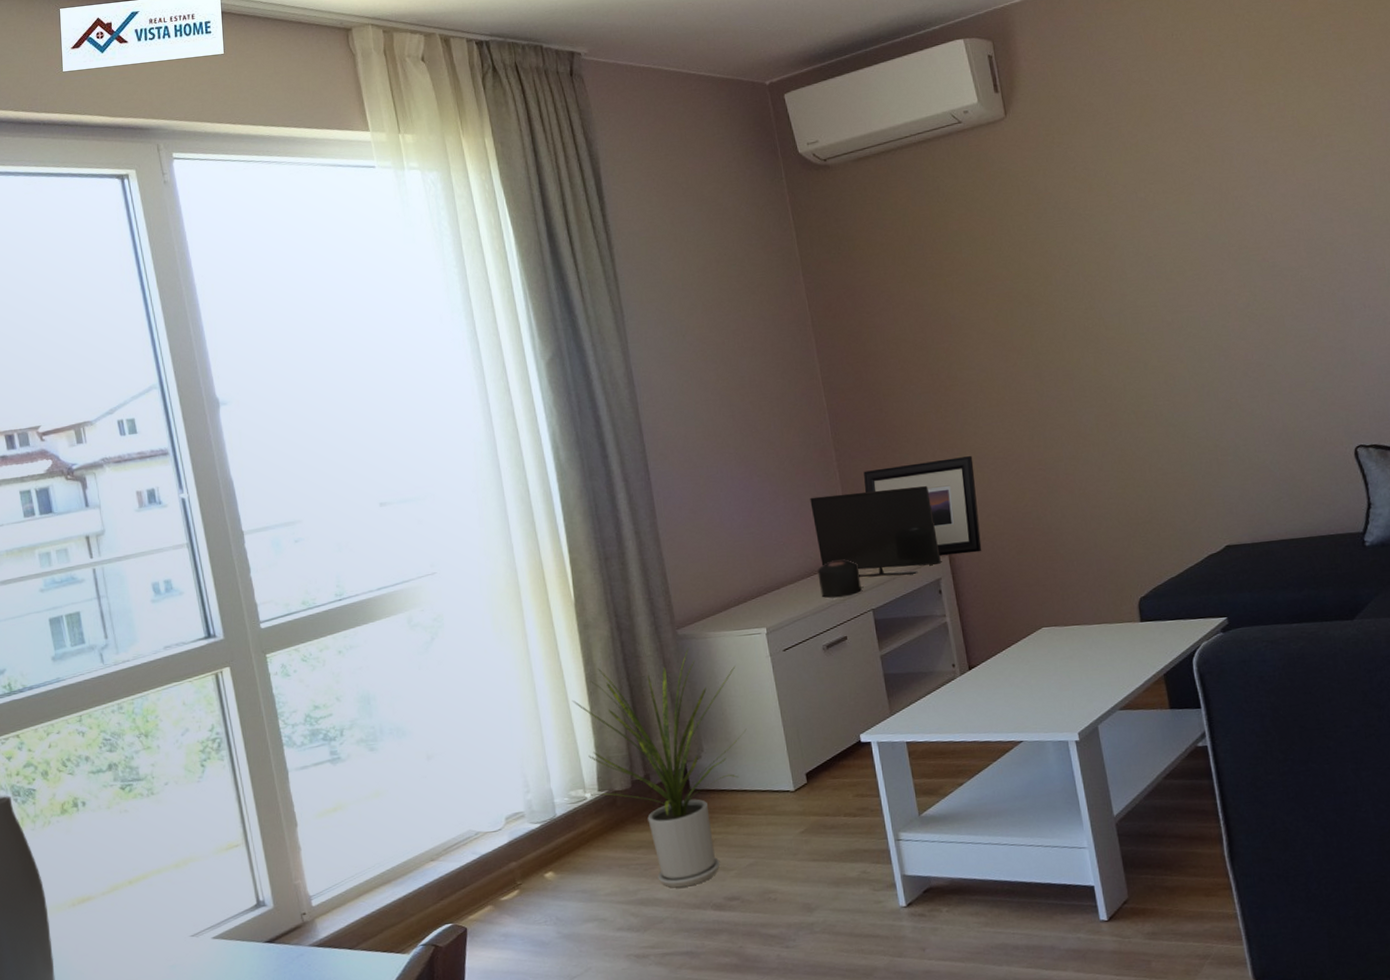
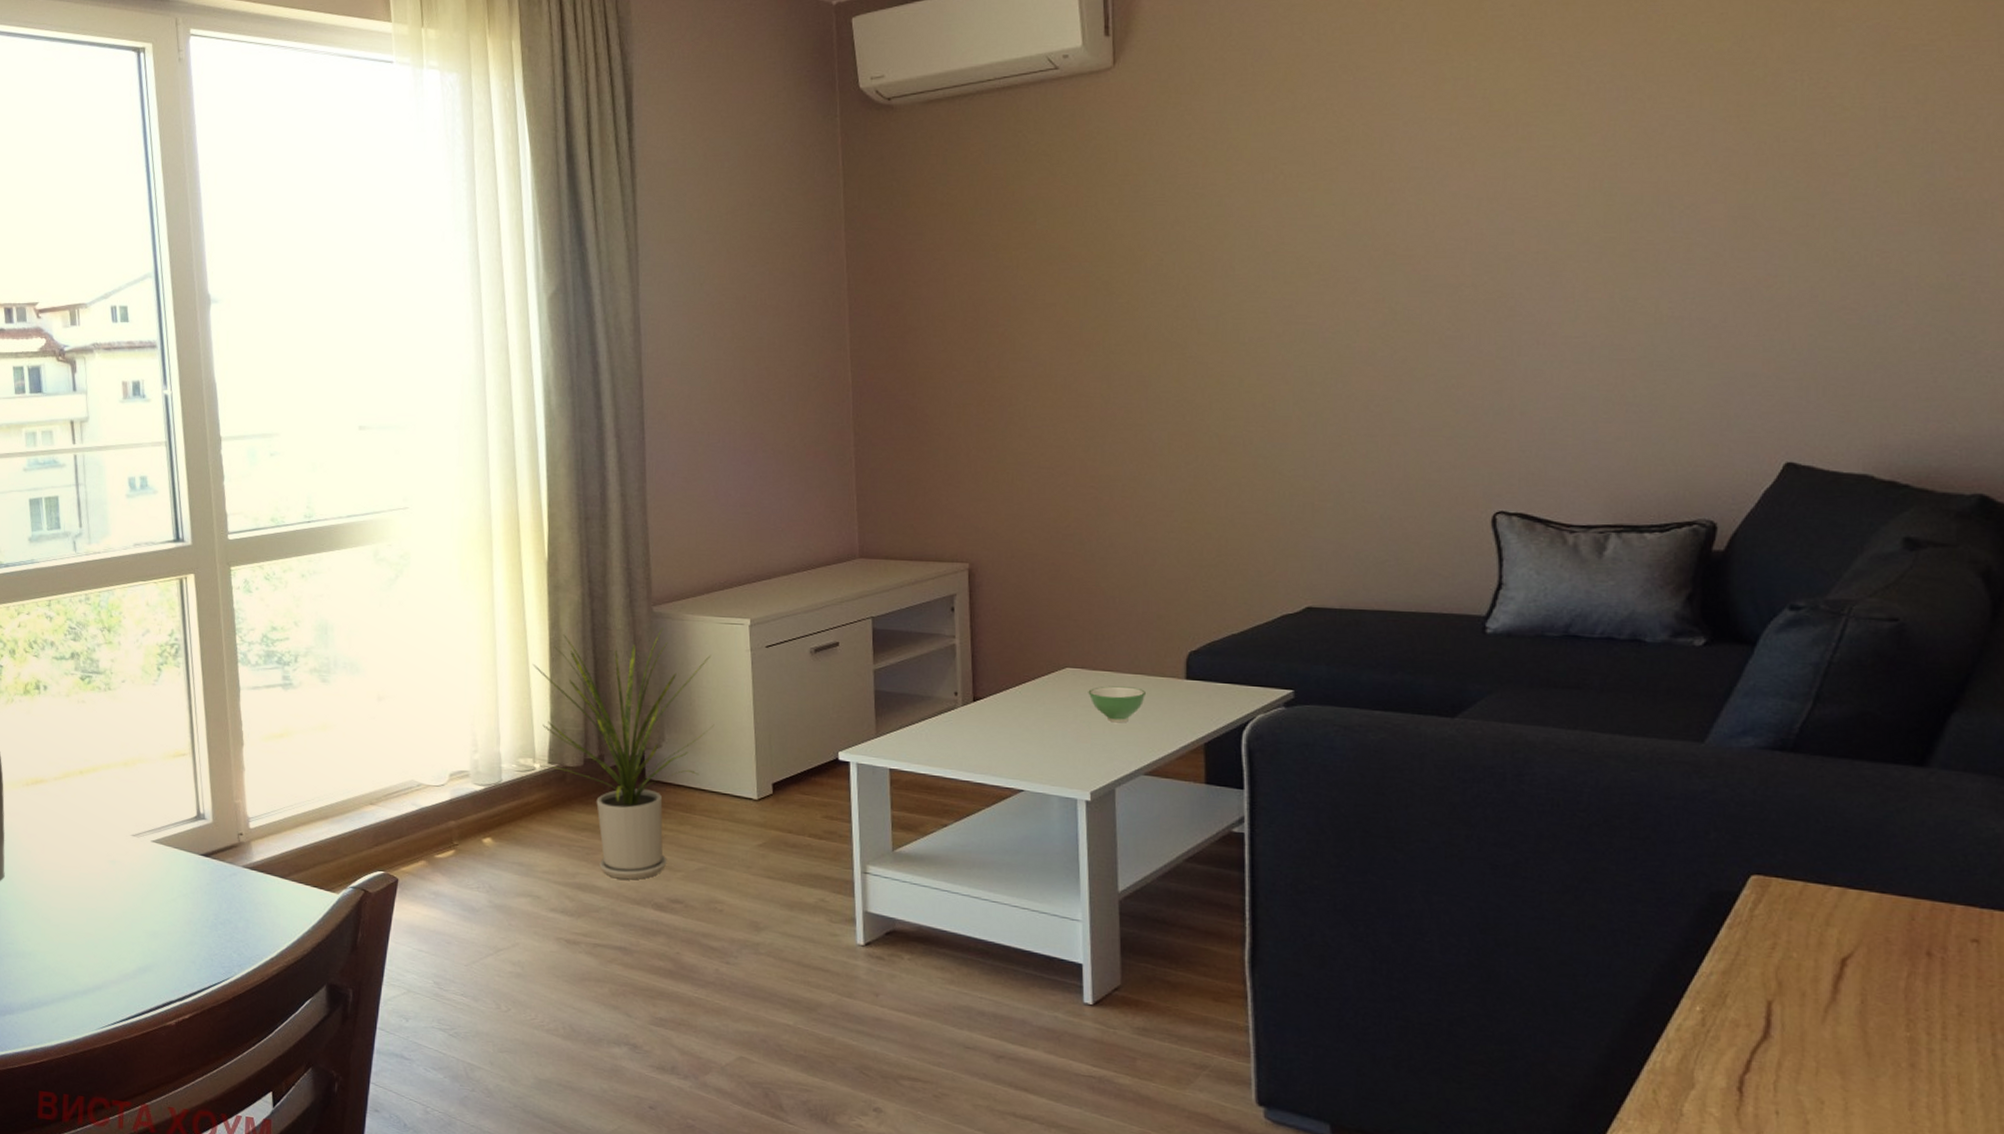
television: present [810,486,941,577] -> none [818,483,959,585]
speaker: present [817,559,862,599] -> none [815,556,863,599]
picture frame: present [863,456,982,556] -> none [881,460,1013,572]
bowl: none [1063,635,1111,669] -> present [1088,686,1146,723]

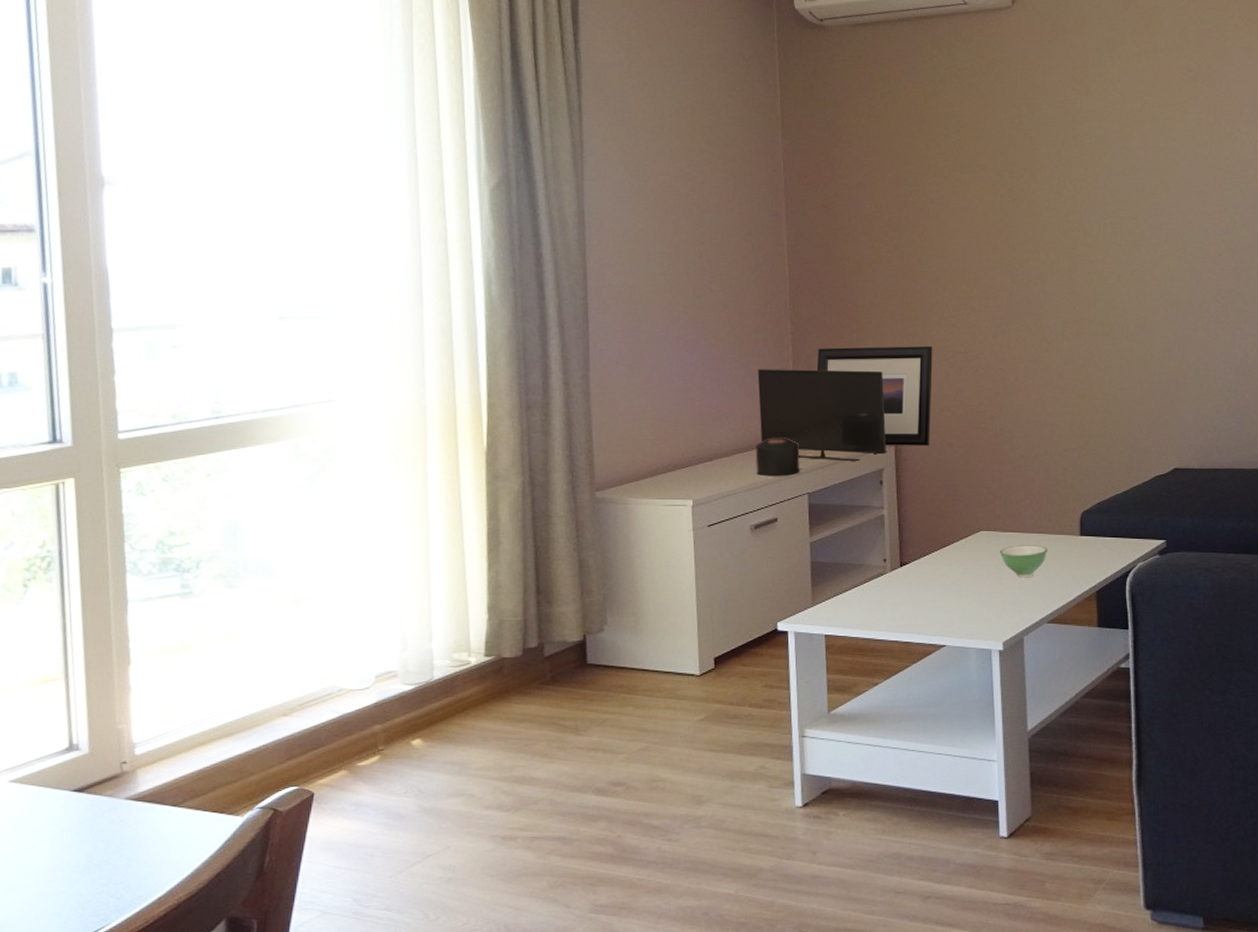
house plant: present [532,628,715,880] -> none [468,512,657,768]
speaker: none [815,556,863,599] -> present [755,437,800,477]
television: none [818,483,959,585] -> present [757,369,886,461]
picture frame: none [881,460,1013,572] -> present [816,346,933,446]

